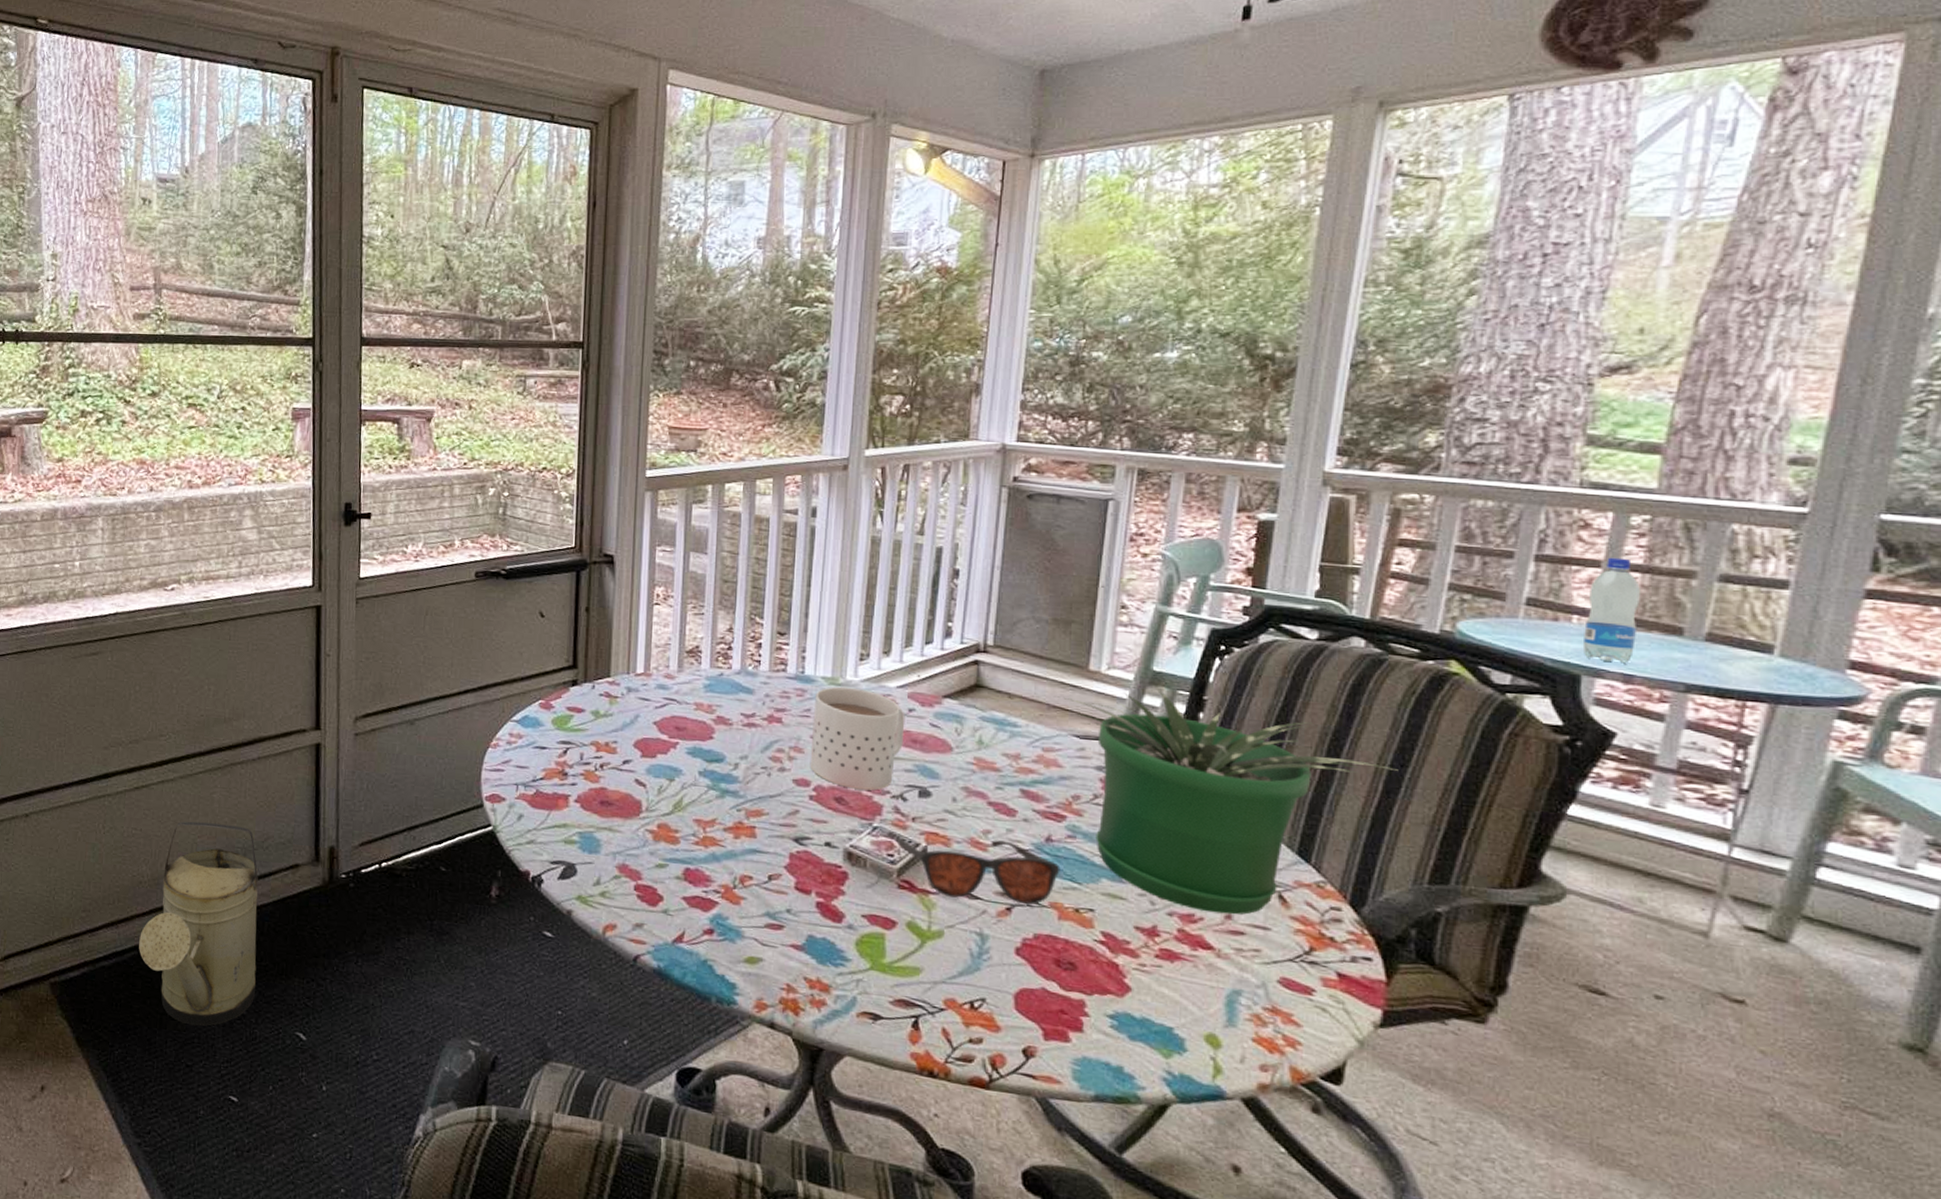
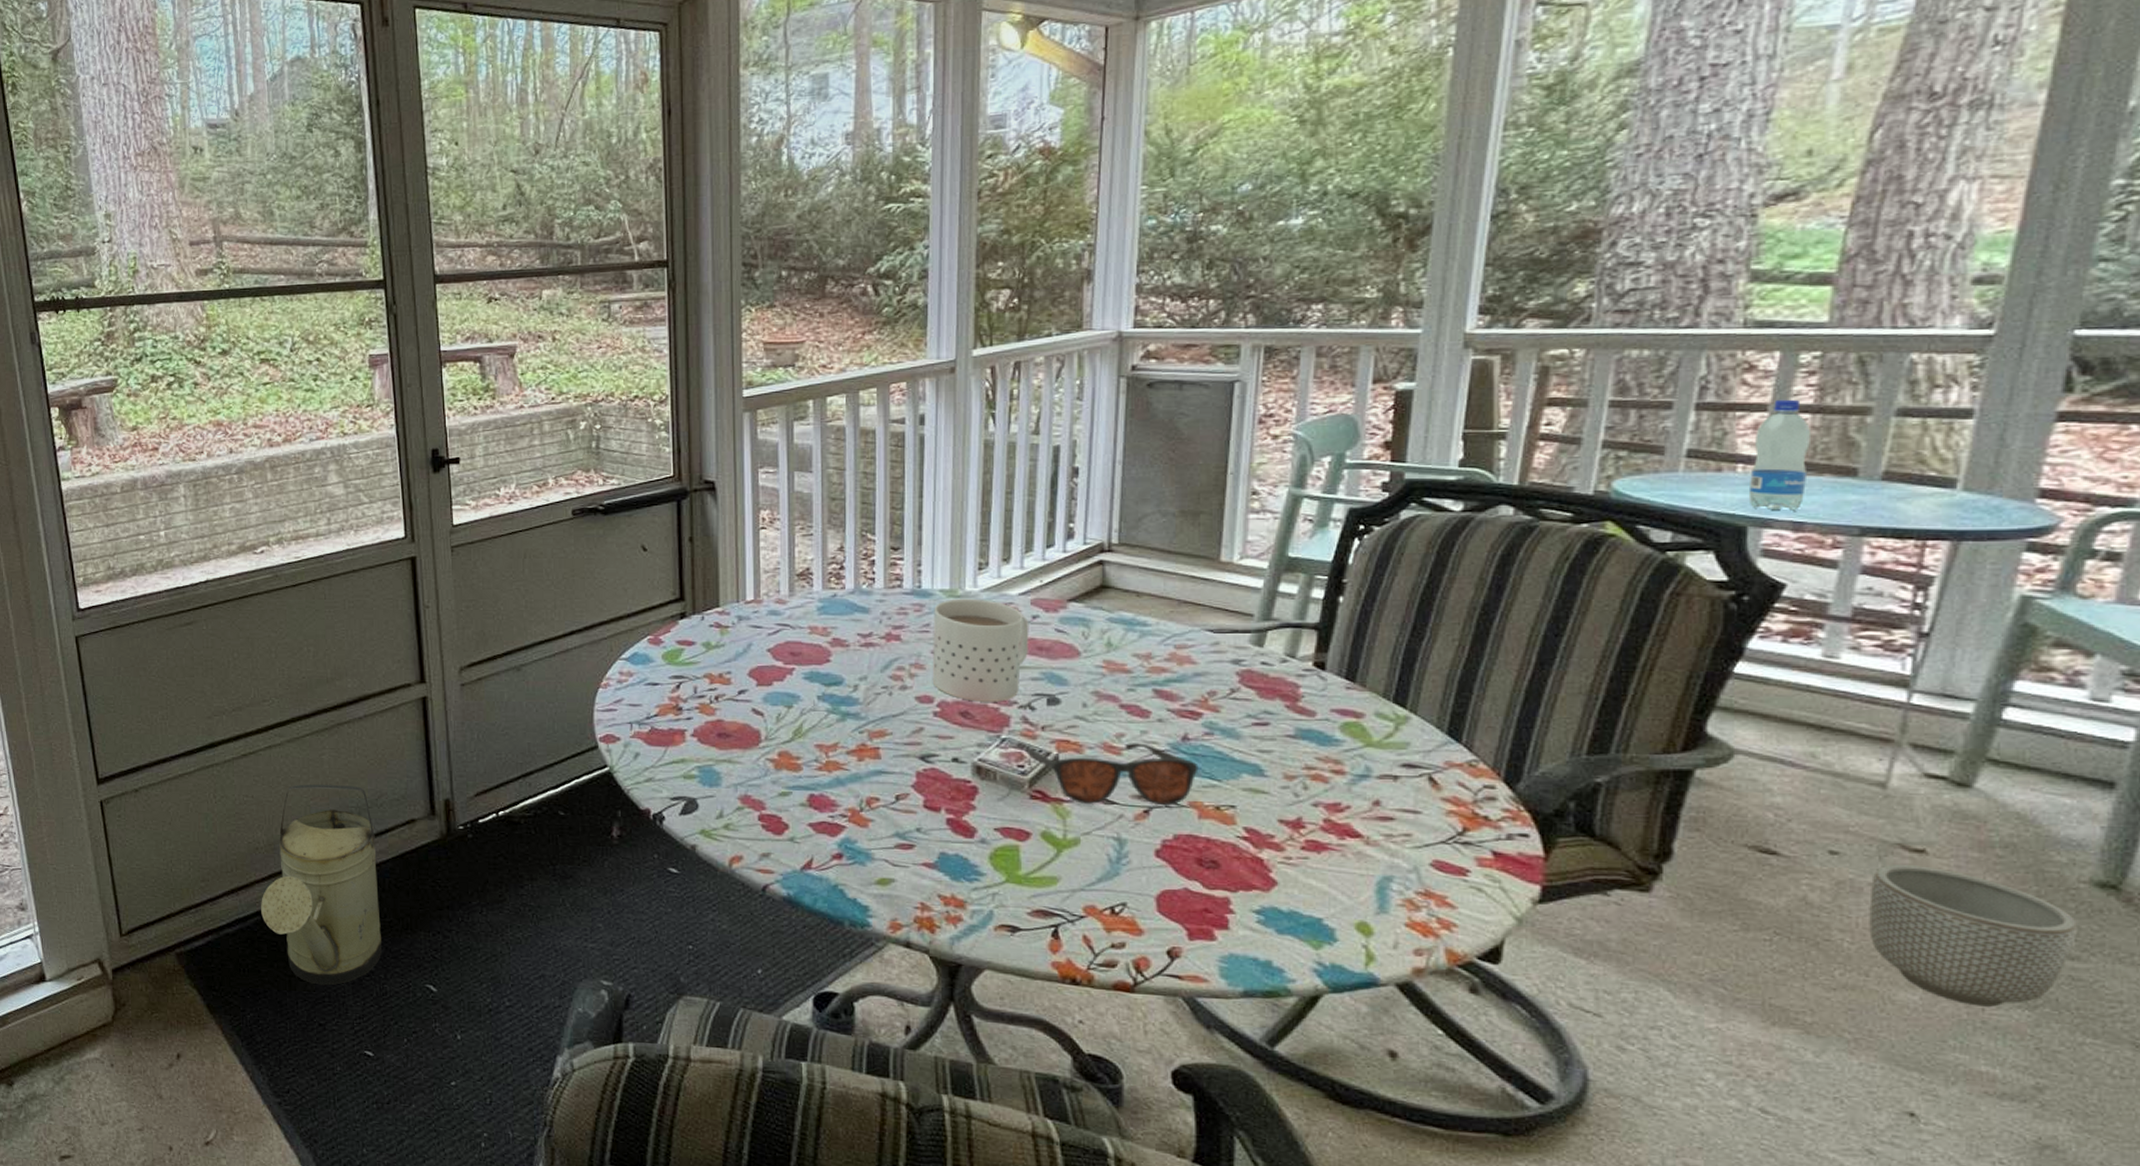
planter: present [1053,689,1399,915] -> none [1184,575,1553,801]
planter: none [1692,1013,1886,1161] -> present [1869,865,2077,1007]

